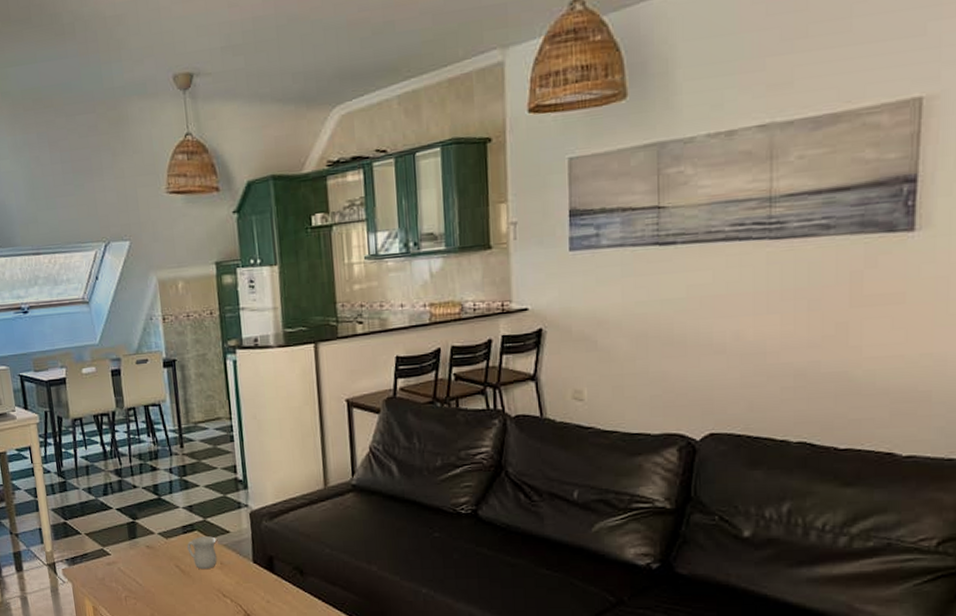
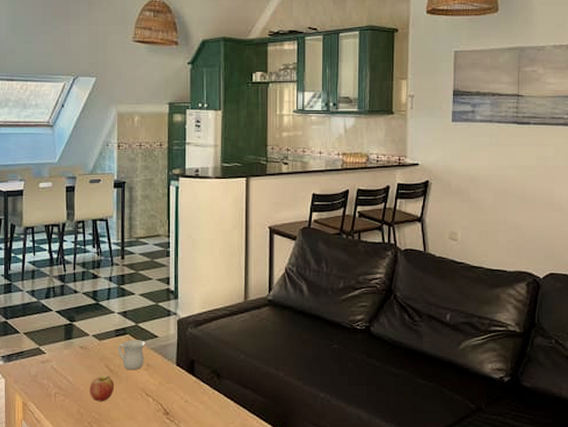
fruit: none [161,577,188,605] -> present [90,376,115,402]

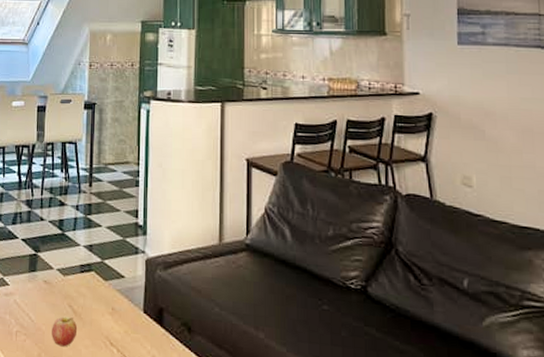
mug: present [118,340,145,369] -> none [82,278,111,313]

